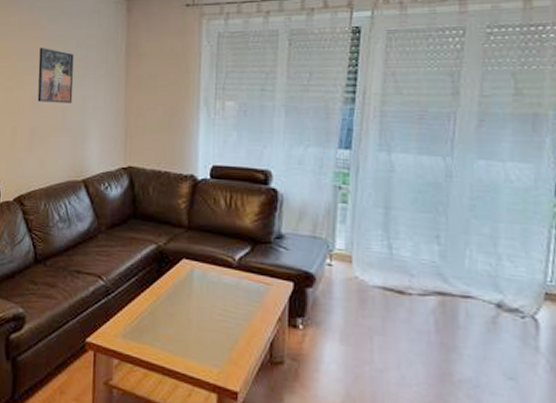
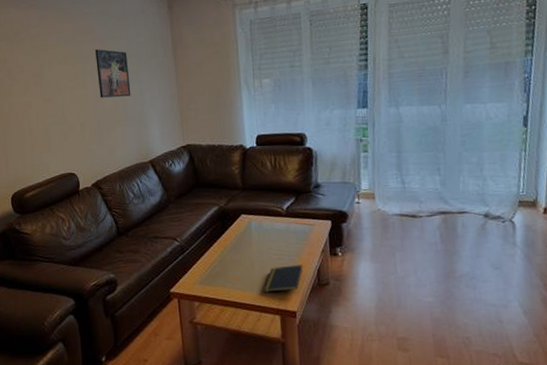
notepad: none [199,330,252,364] -> present [262,264,303,293]

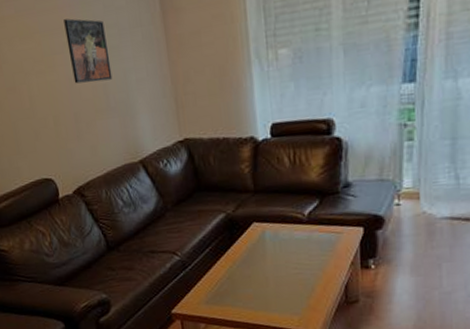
notepad: present [262,264,303,293] -> none [279,279,328,312]

